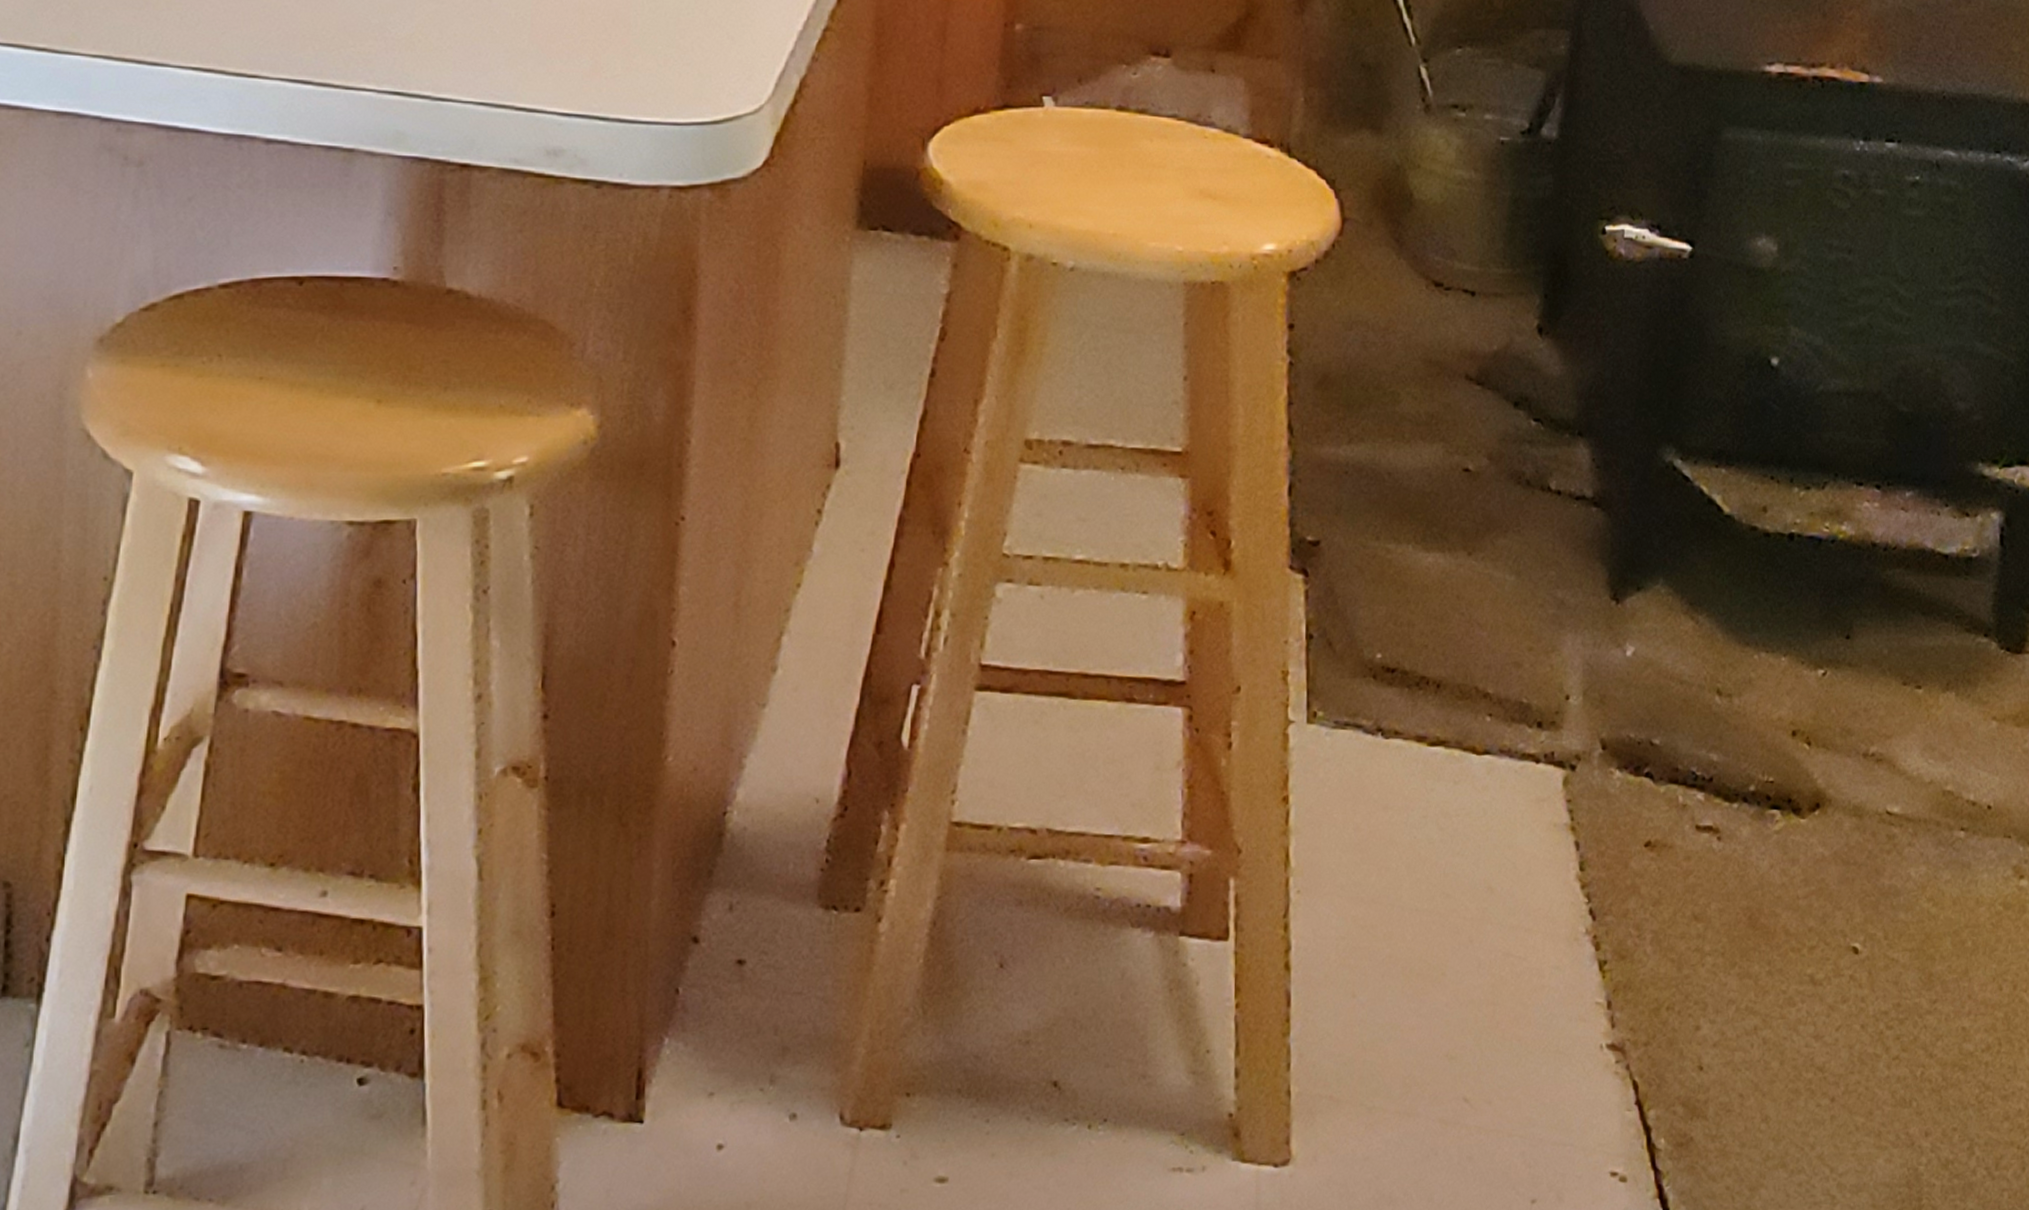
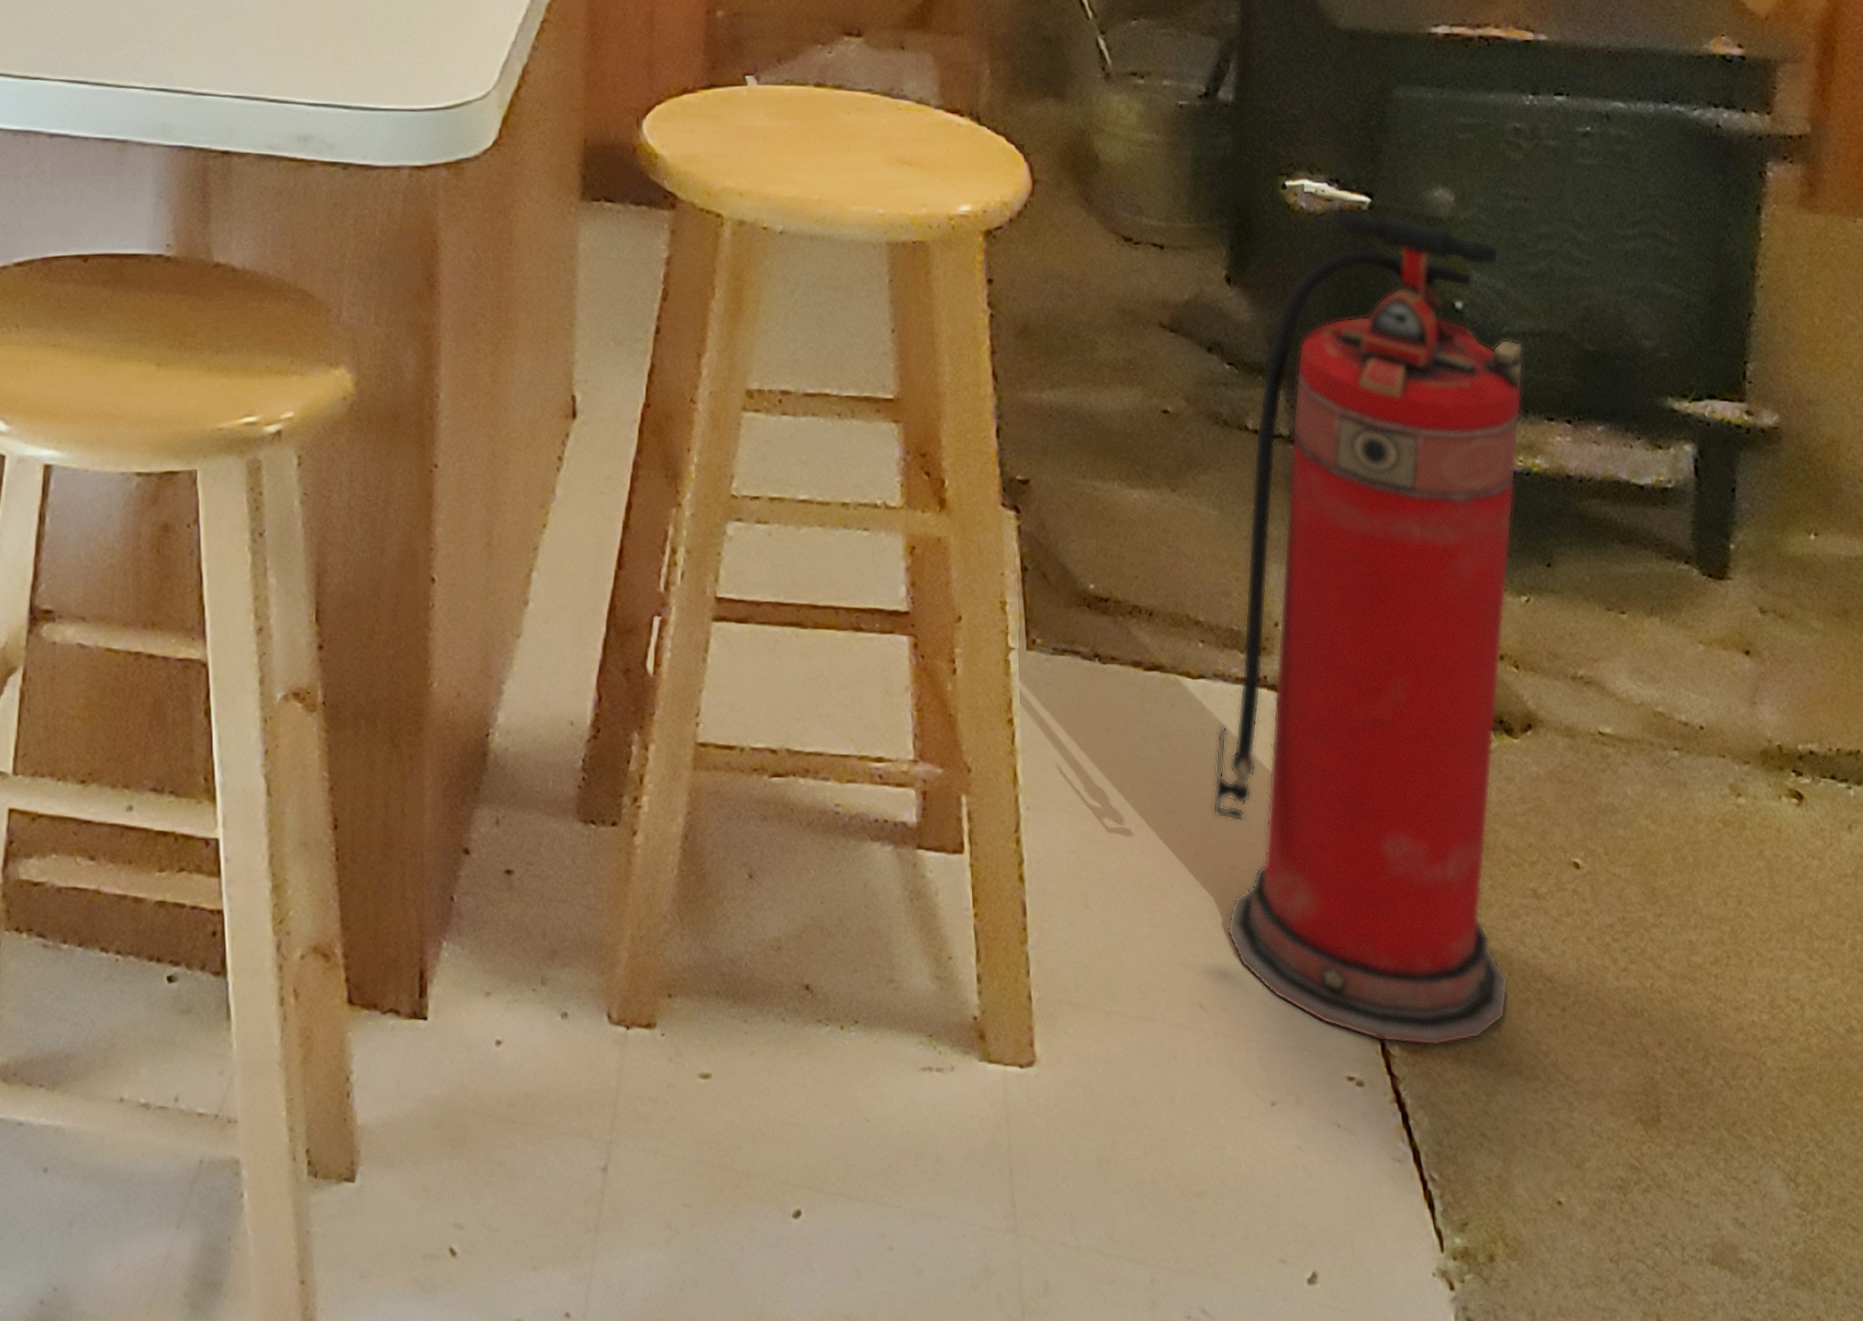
fire extinguisher: none [1490,258,1838,1140] -> present [1212,209,1524,1047]

